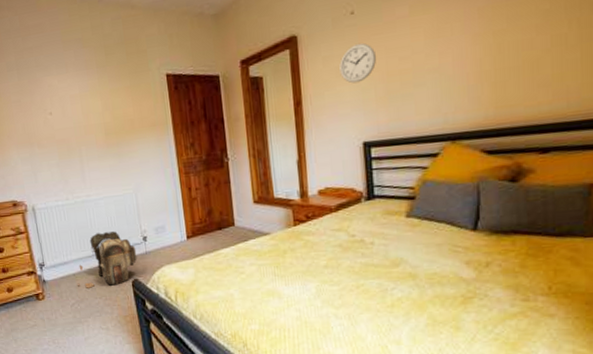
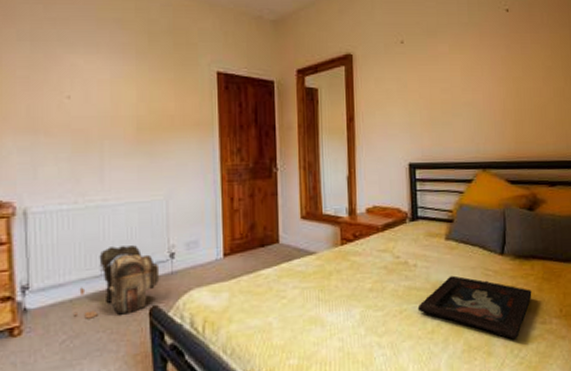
wall clock: present [339,42,377,84] -> none [390,70,422,107]
decorative tray: none [375,252,512,316] -> present [417,275,532,340]

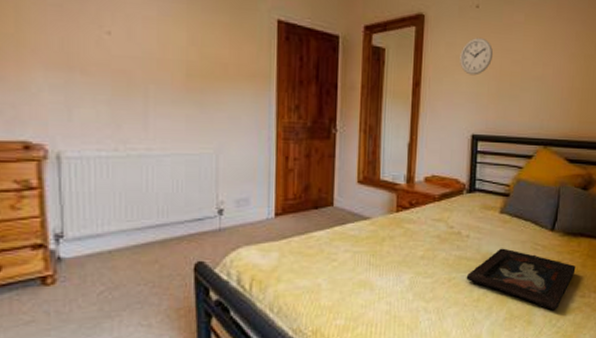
architectural model: present [74,245,160,319] -> none [113,199,207,271]
wall clock: none [390,70,422,107] -> present [460,37,494,76]

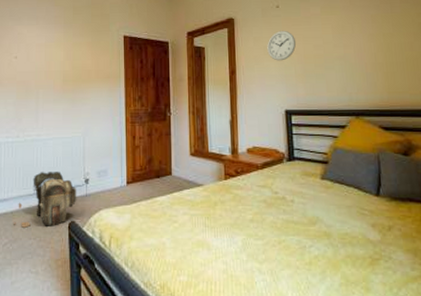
architectural model: none [113,199,207,271] -> present [14,172,77,228]
decorative tray: present [466,248,576,311] -> none [295,212,410,278]

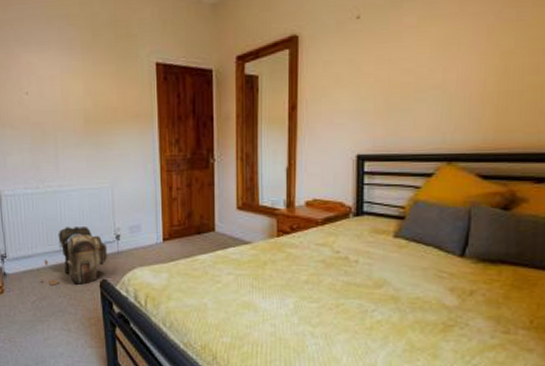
wall clock: present [267,30,297,61] -> none [340,50,380,92]

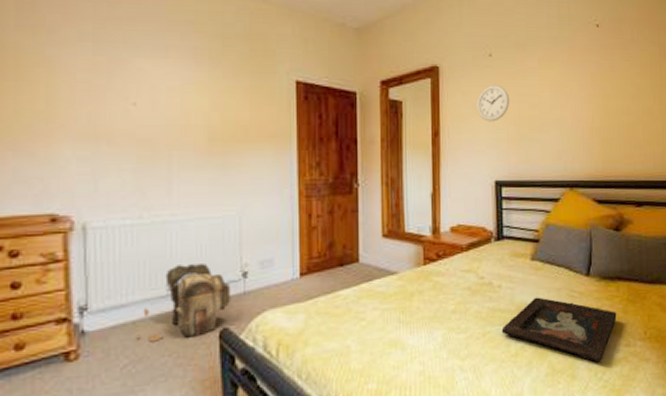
wall clock: none [340,50,380,92] -> present [477,84,510,122]
decorative tray: none [356,275,496,346] -> present [501,297,617,363]

